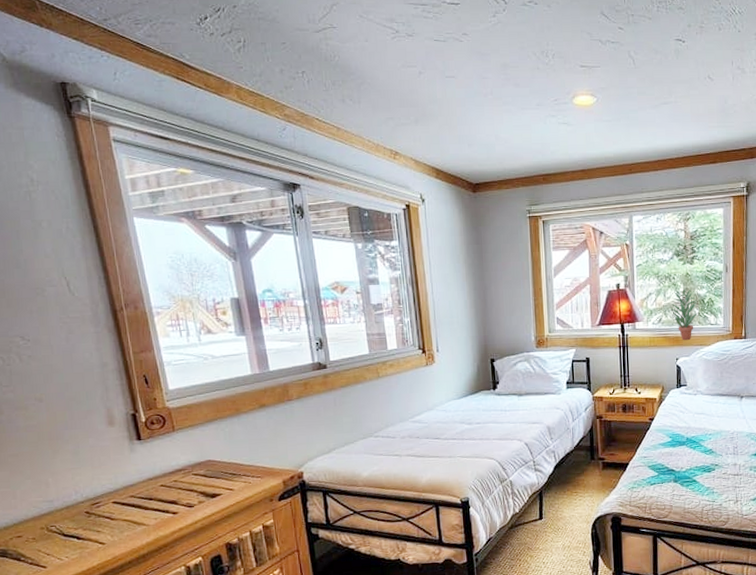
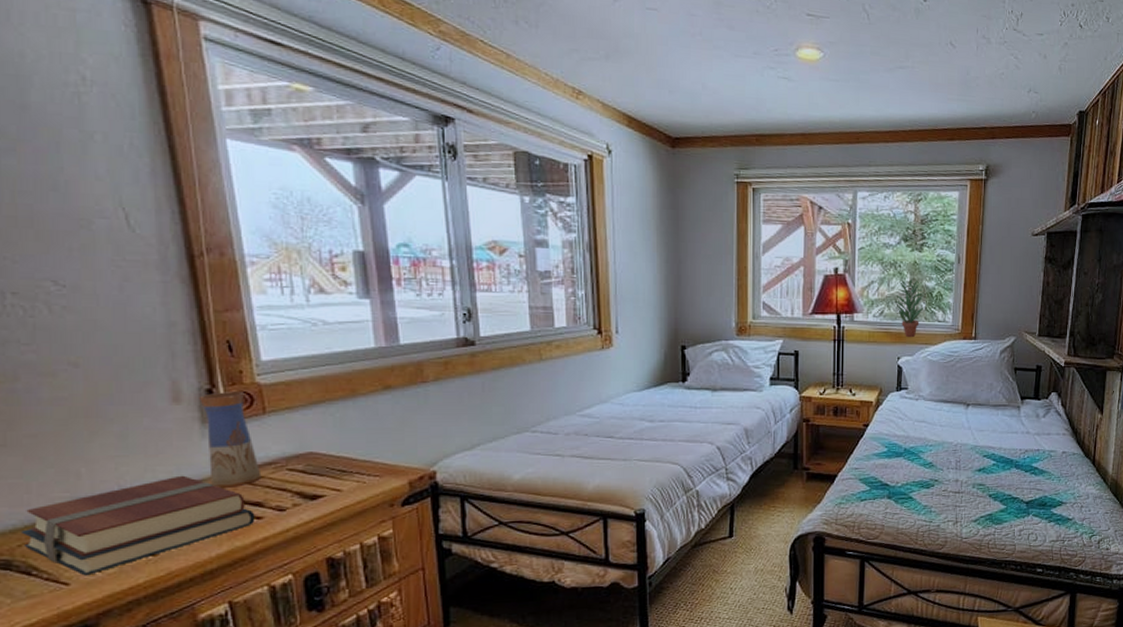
books: none [11,481,172,561] -> present [21,475,255,576]
vase: none [127,415,175,491] -> present [199,392,262,489]

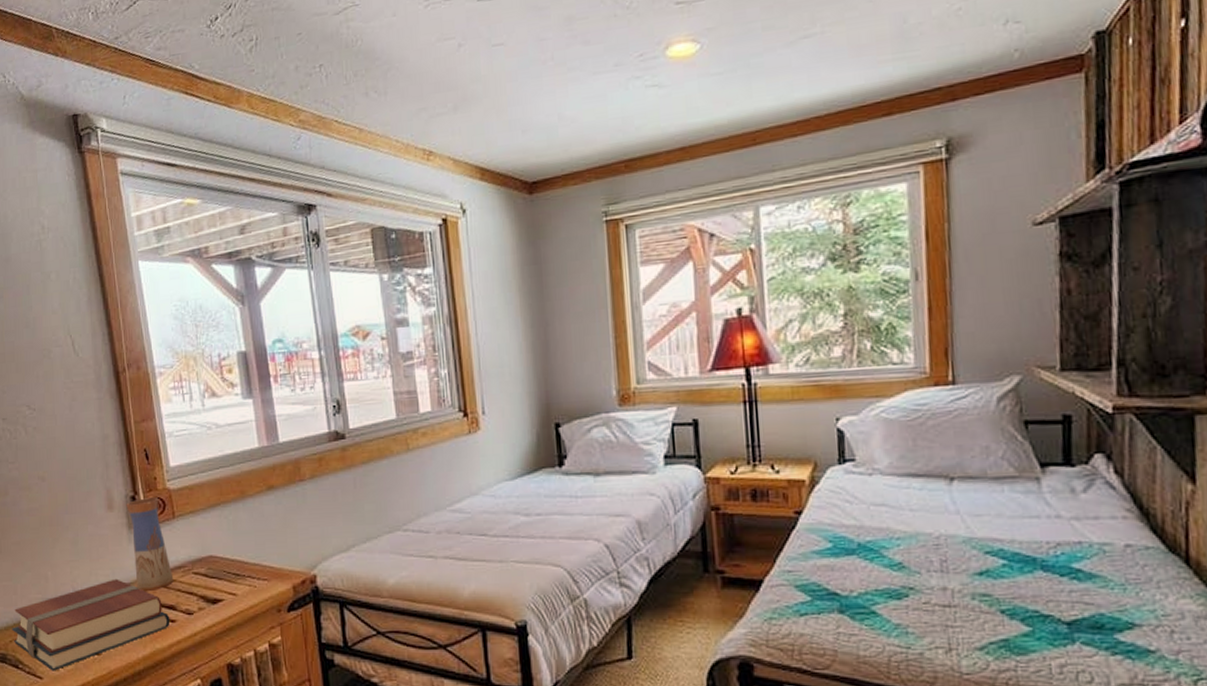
potted plant: present [894,278,925,338] -> none [824,309,870,391]

